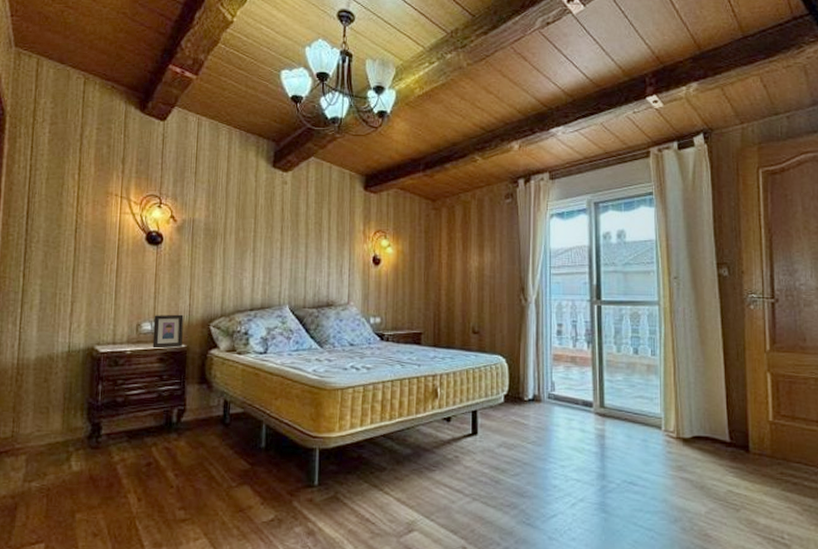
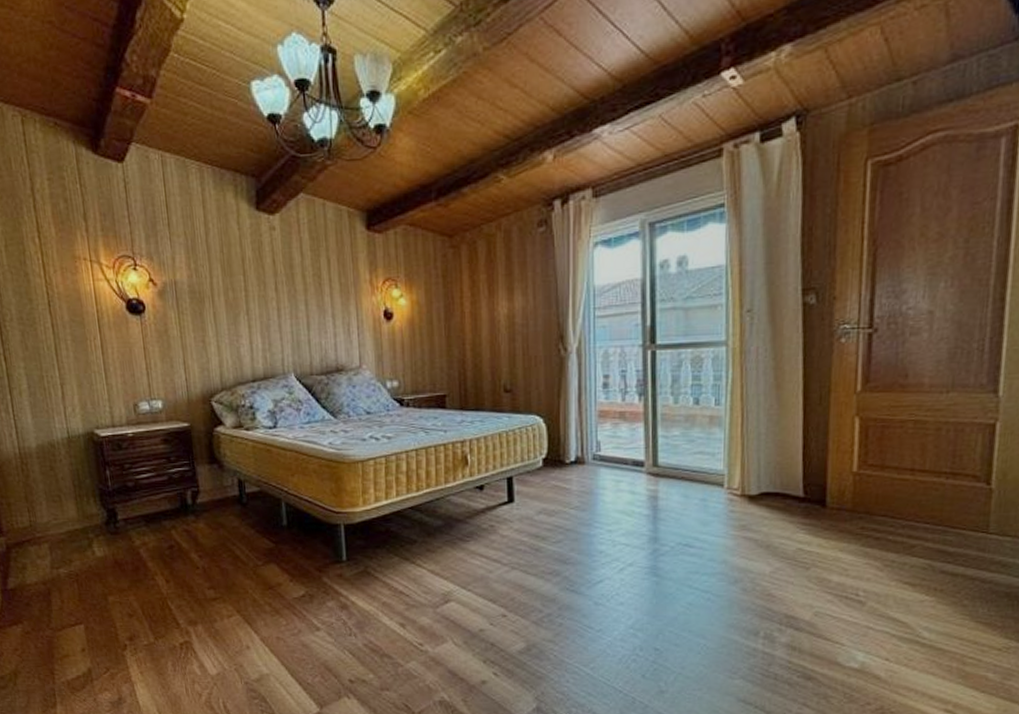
picture frame: present [152,314,184,349] -> none [150,390,185,429]

